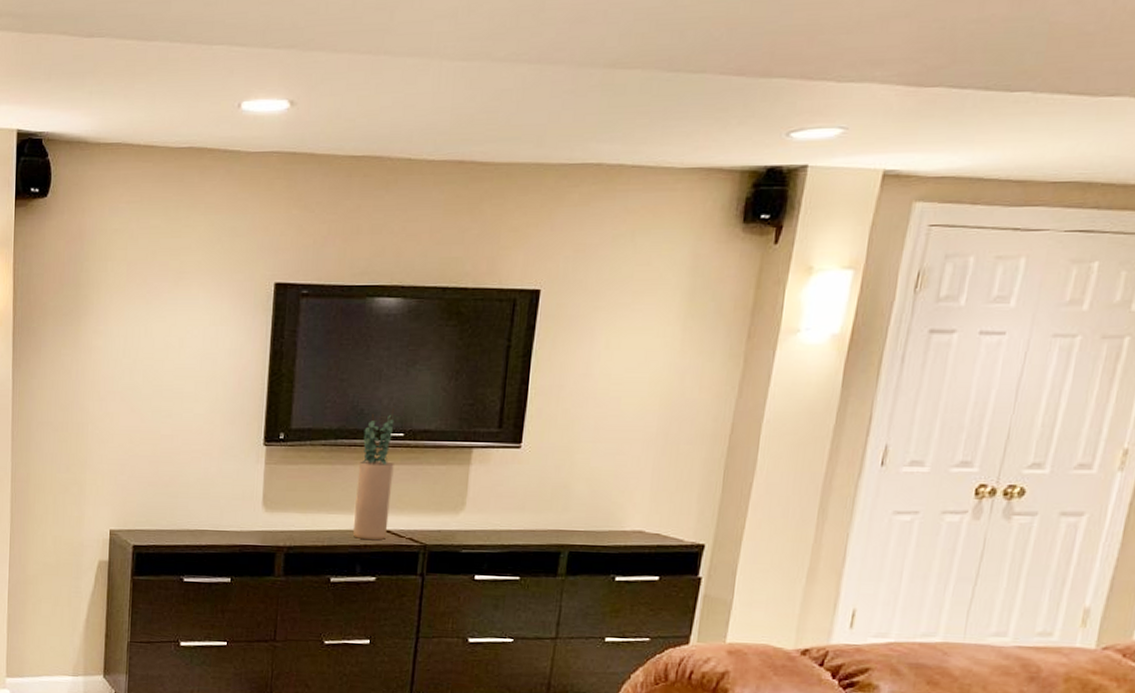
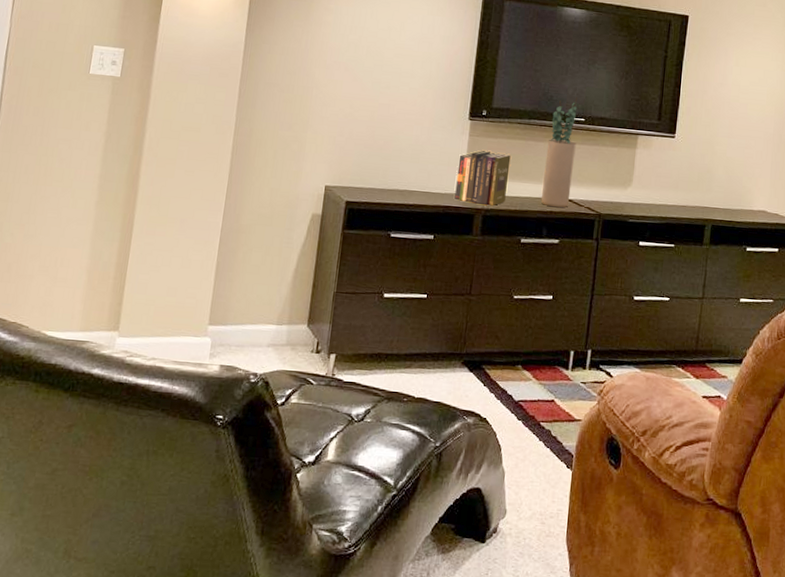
books: none [252,479,315,543] -> present [454,150,511,206]

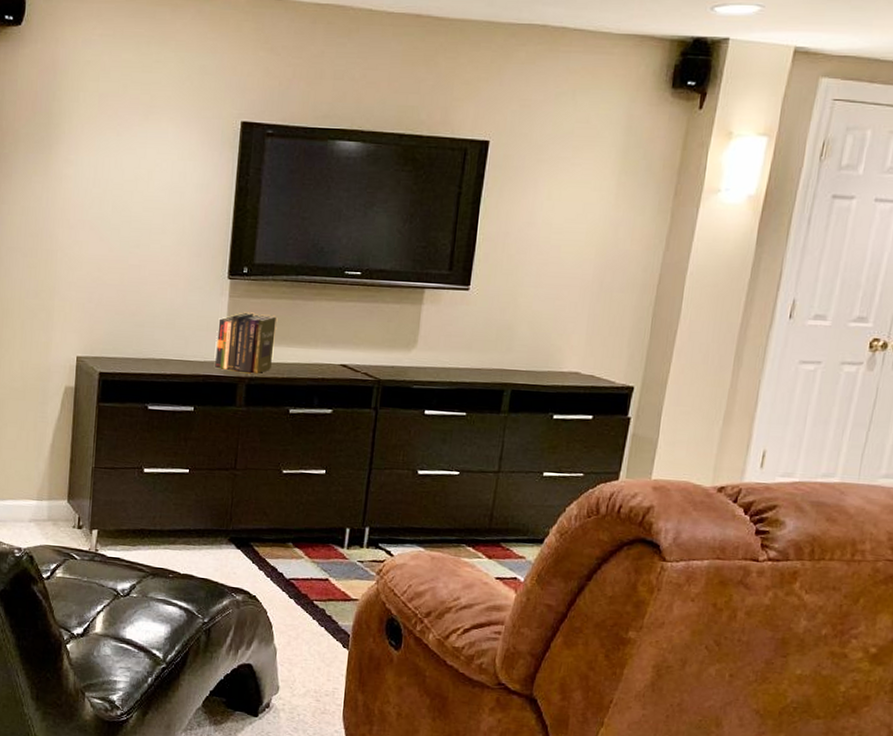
vase: present [540,96,579,208] -> none [311,246,354,375]

